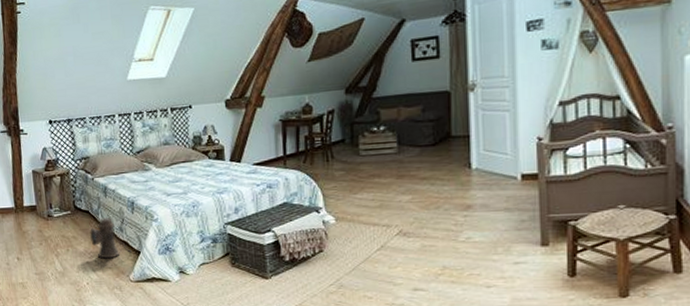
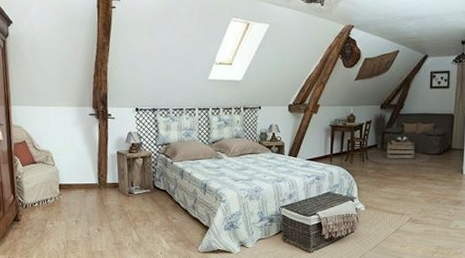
lantern: present [89,218,132,259] -> none [165,197,201,232]

